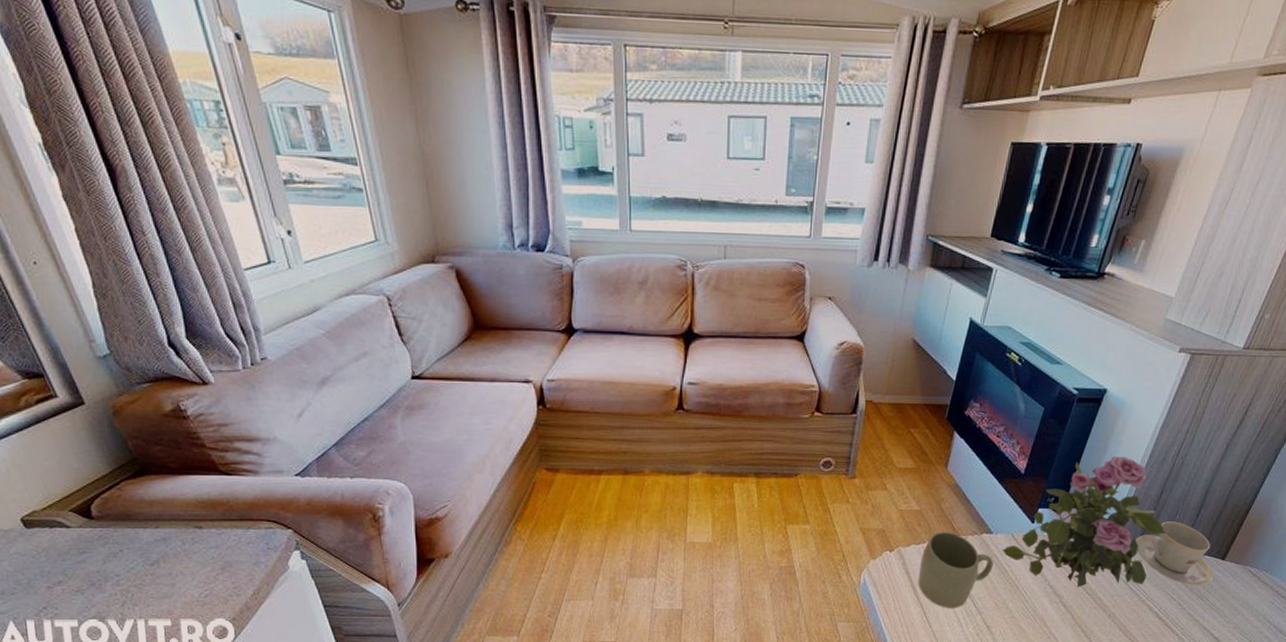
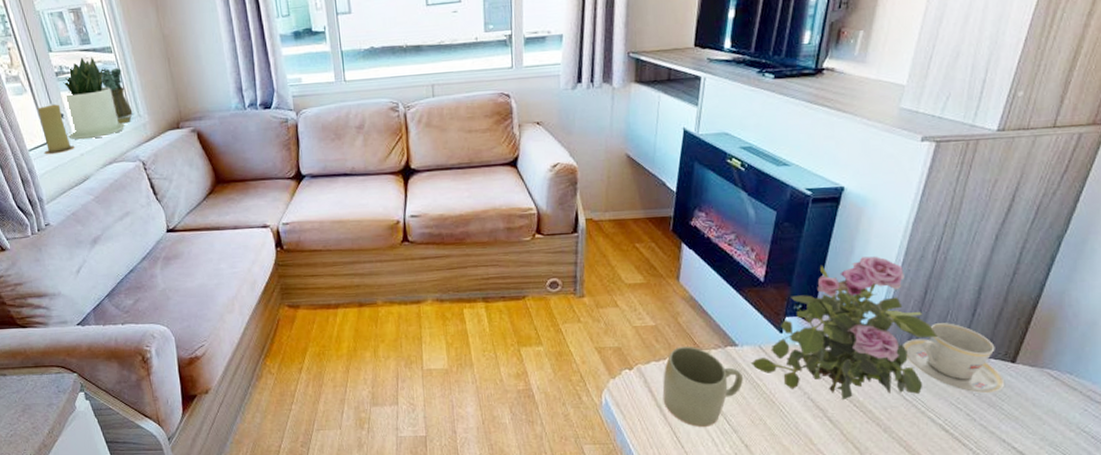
candle: none [257,218,304,278] -> present [37,104,76,155]
planter: none [293,166,369,264] -> present [63,57,125,140]
vase: none [342,181,379,251] -> present [101,66,133,124]

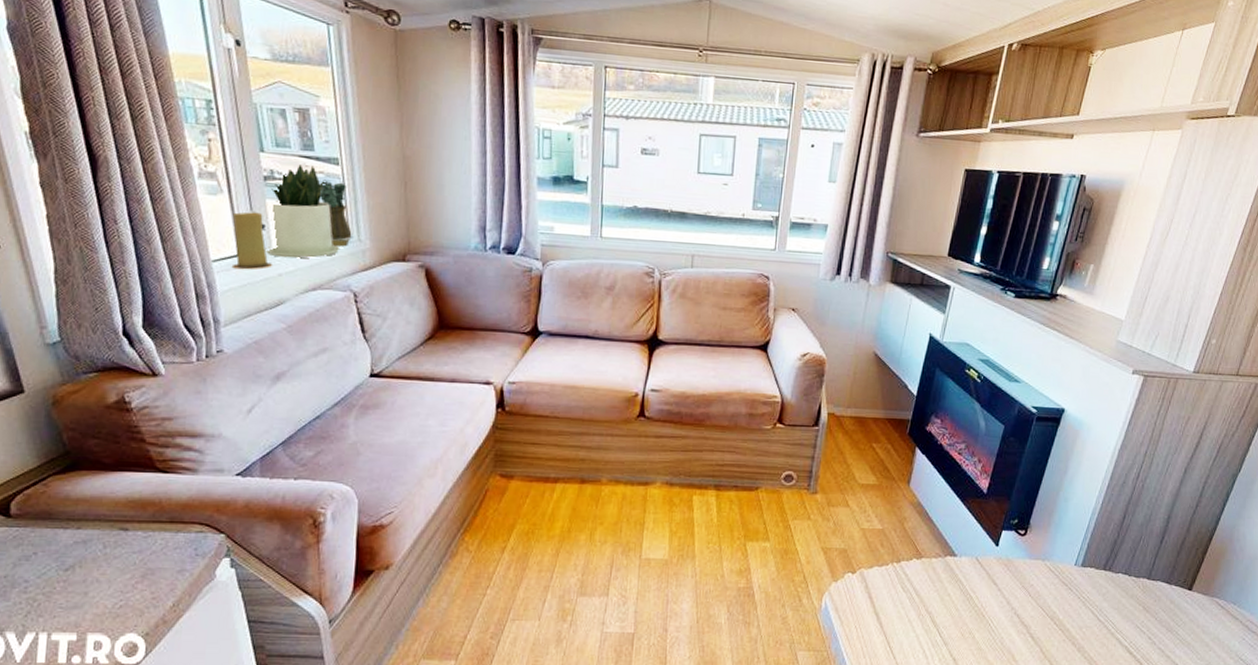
mug: present [662,346,743,427] -> none [881,552,958,638]
flower bouquet: present [750,256,938,401] -> none [966,478,1131,618]
teacup: present [903,323,1005,394] -> none [1101,547,1182,619]

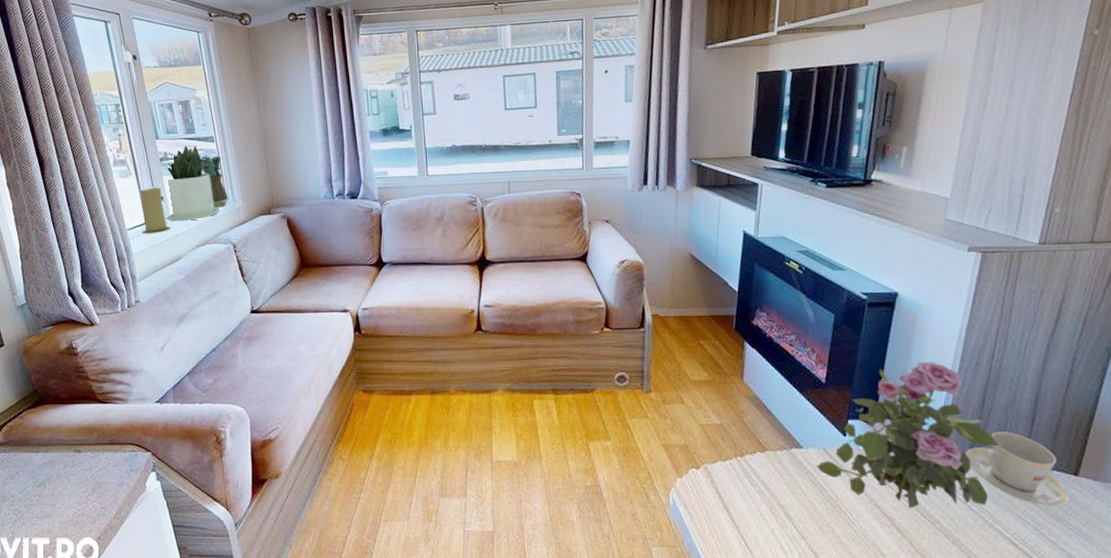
flower bouquet: none [966,478,1131,618] -> present [816,362,999,509]
teacup: none [1101,547,1182,619] -> present [965,432,1071,507]

